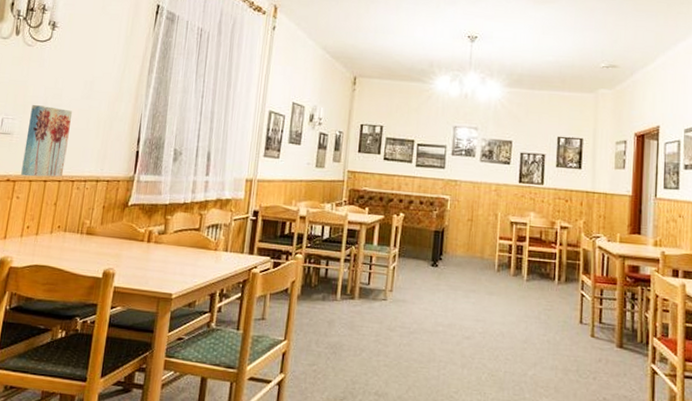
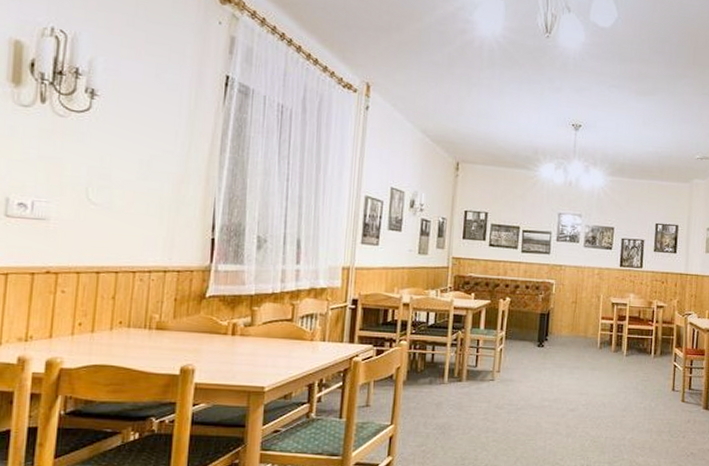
wall art: present [21,105,73,177] -> none [65,186,127,268]

